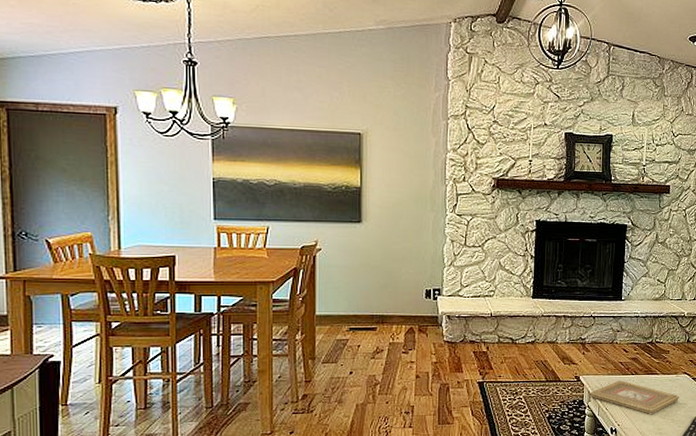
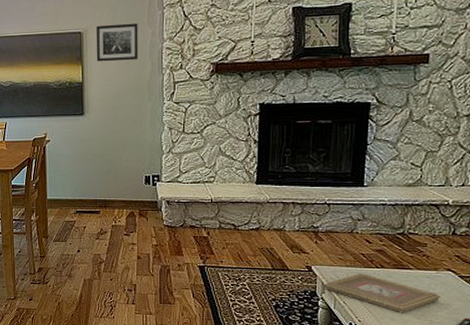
wall art: none [376,128,422,169] -> present [96,22,138,62]

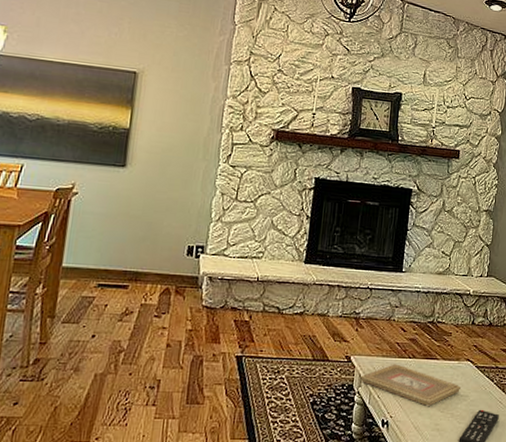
wall art: present [96,22,138,62] -> none [149,68,202,114]

